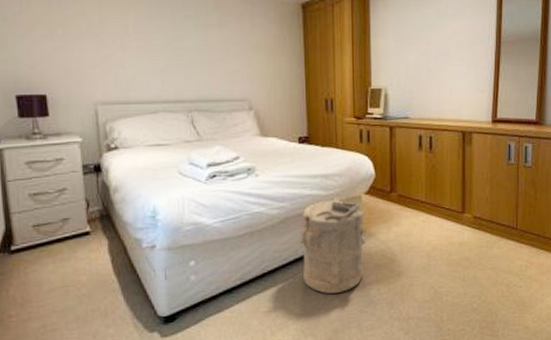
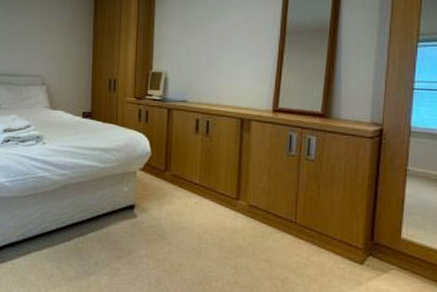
laundry hamper: present [298,197,365,294] -> none [76,170,139,262]

